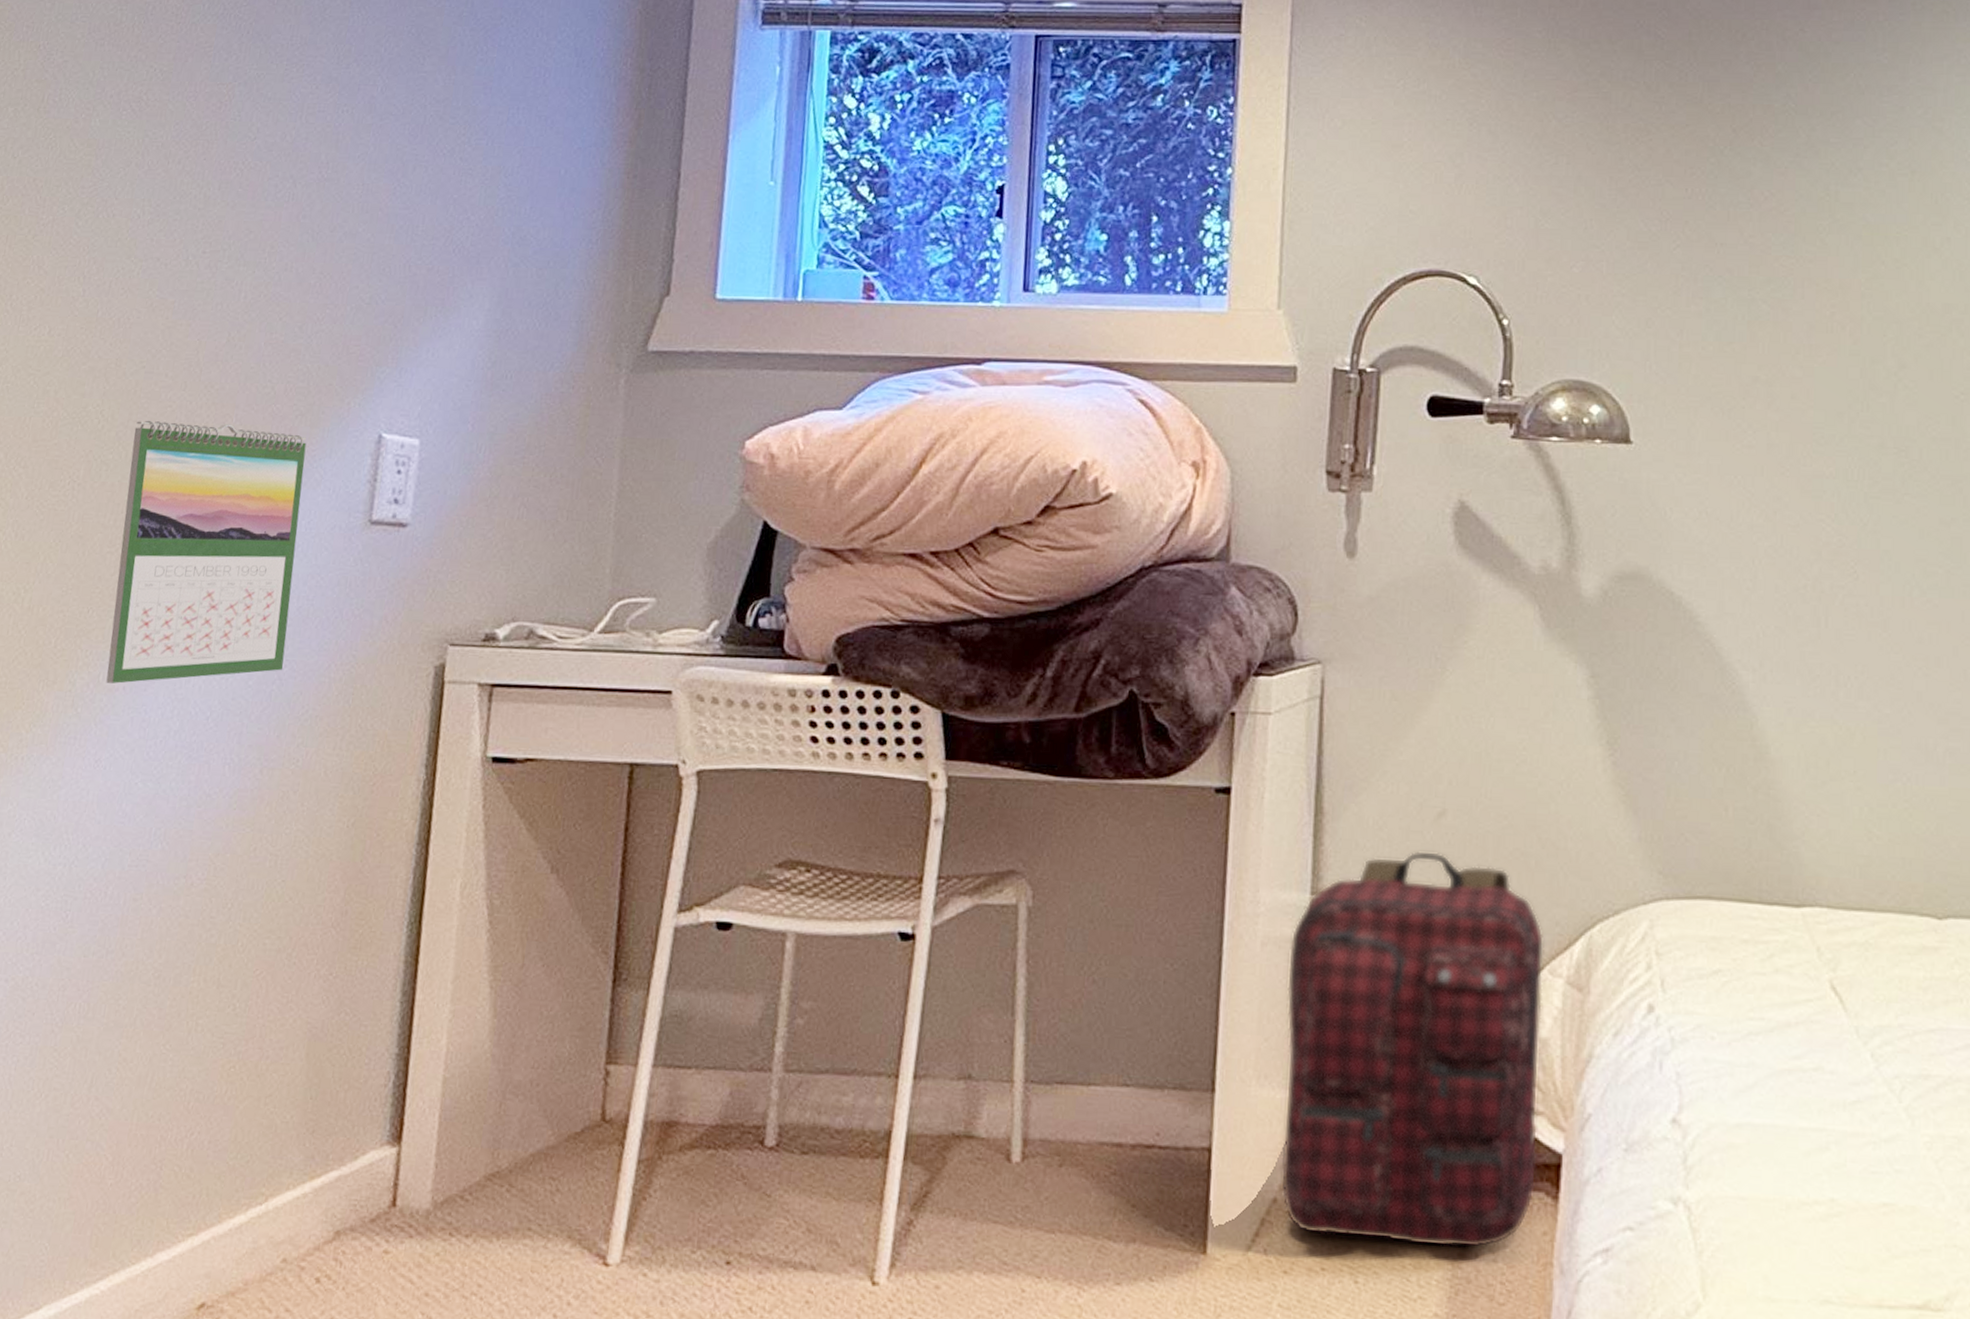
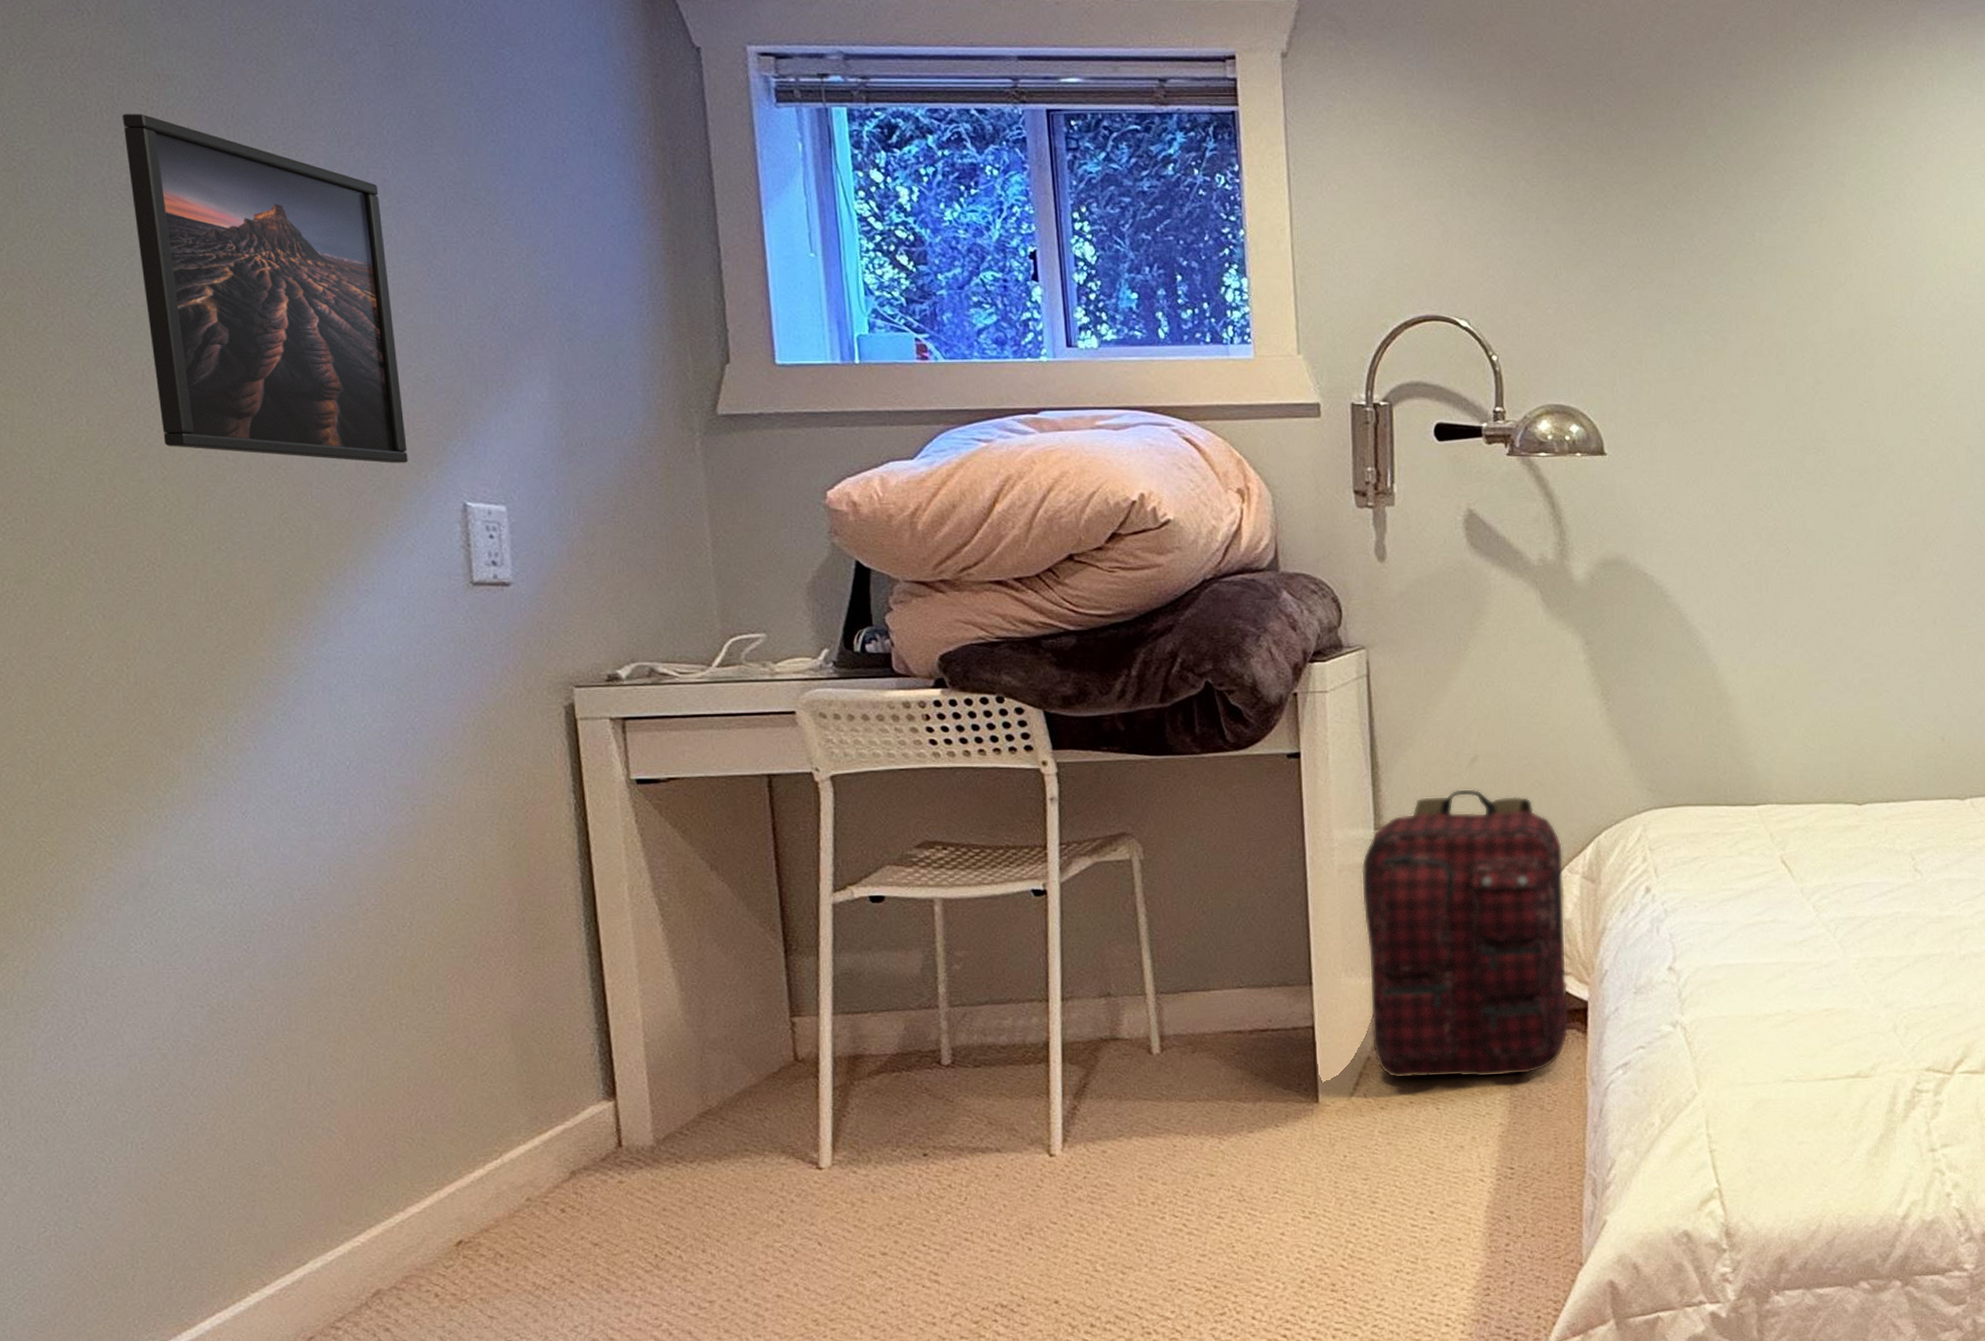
calendar: present [106,420,307,684] -> none [205,501,414,744]
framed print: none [113,28,365,389] -> present [121,113,408,463]

